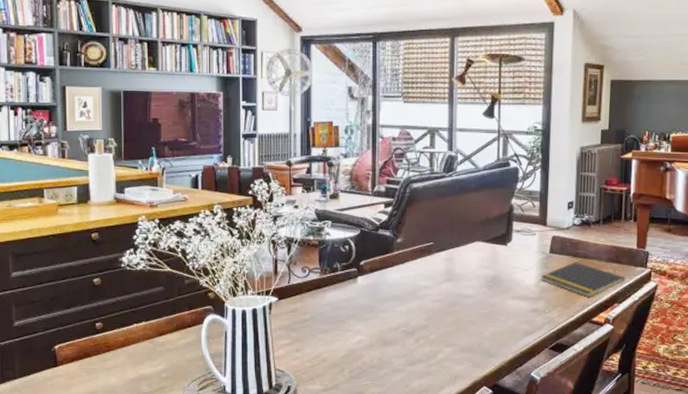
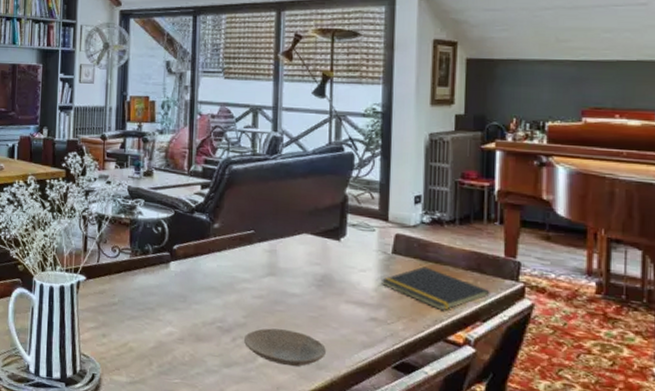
plate: none [425,327,495,358] -> present [243,328,326,367]

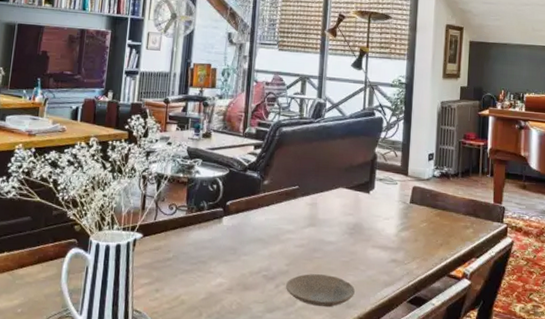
notepad: present [382,266,490,311] -> none [401,213,483,251]

